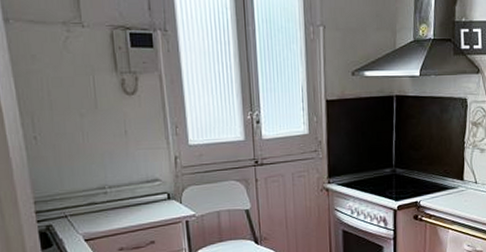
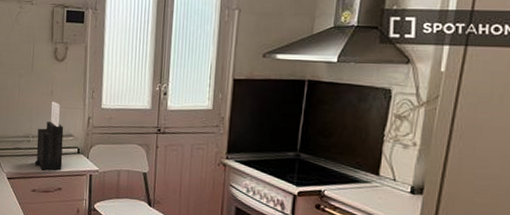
knife block: none [115,142,152,225] -> present [35,101,64,171]

